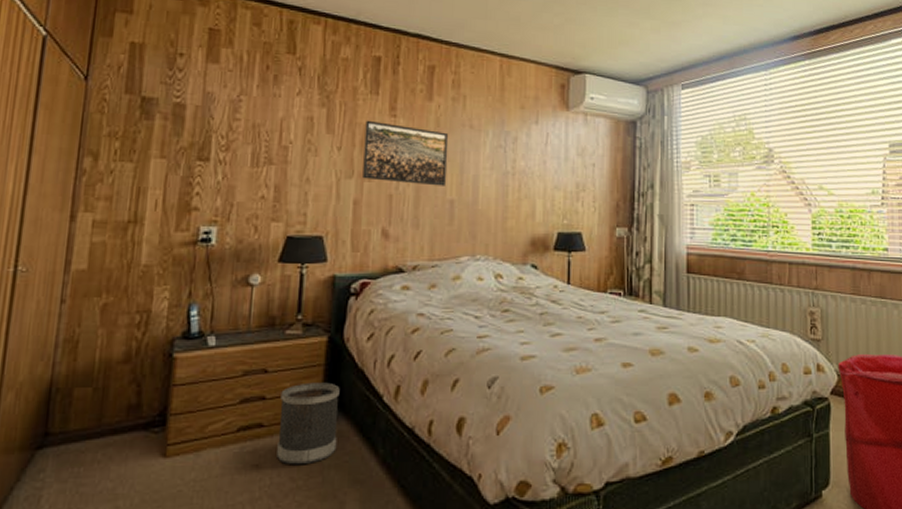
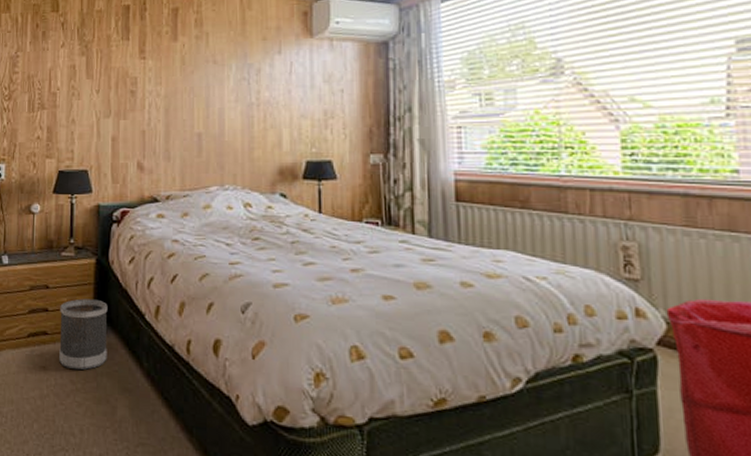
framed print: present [362,120,449,186] -> none [119,64,194,121]

